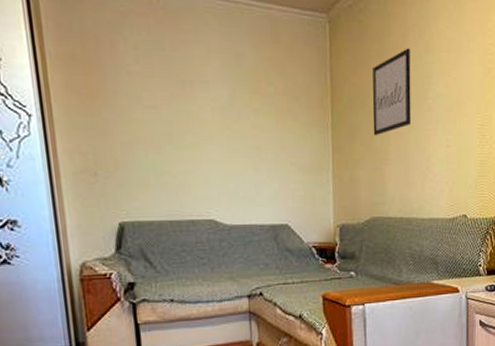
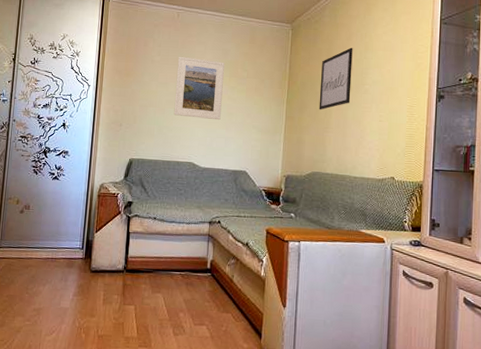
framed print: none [168,64,245,157] -> present [173,56,224,120]

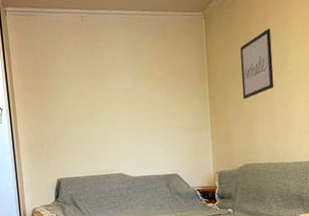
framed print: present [173,56,224,120] -> none [90,63,144,128]

